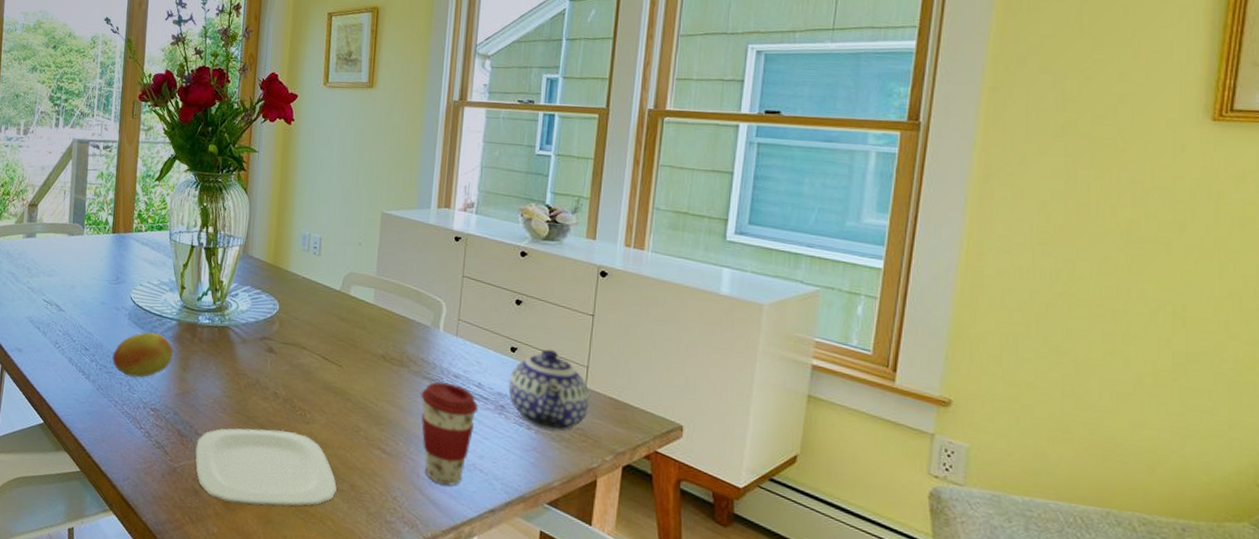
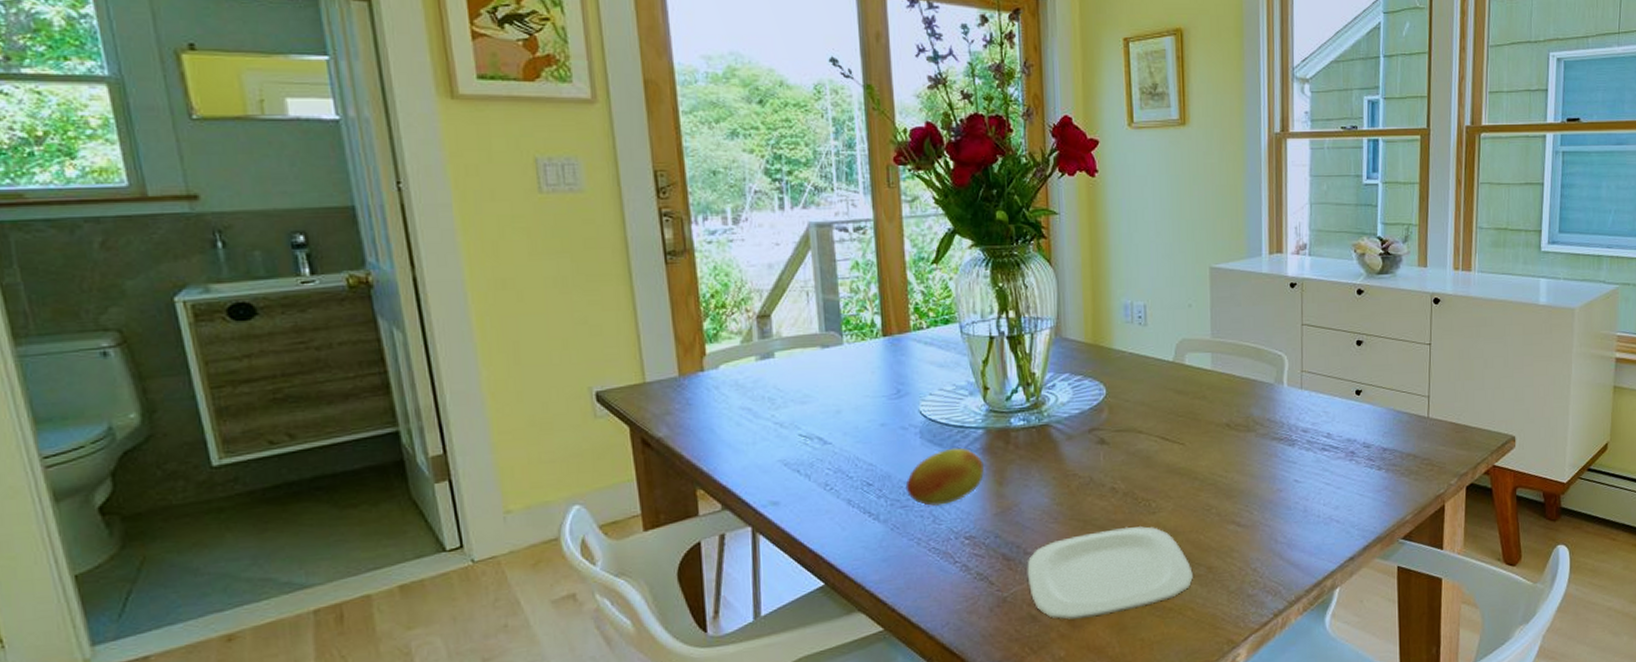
coffee cup: present [421,382,479,487] -> none [1271,439,1330,544]
teapot: present [508,349,590,432] -> none [1356,385,1433,466]

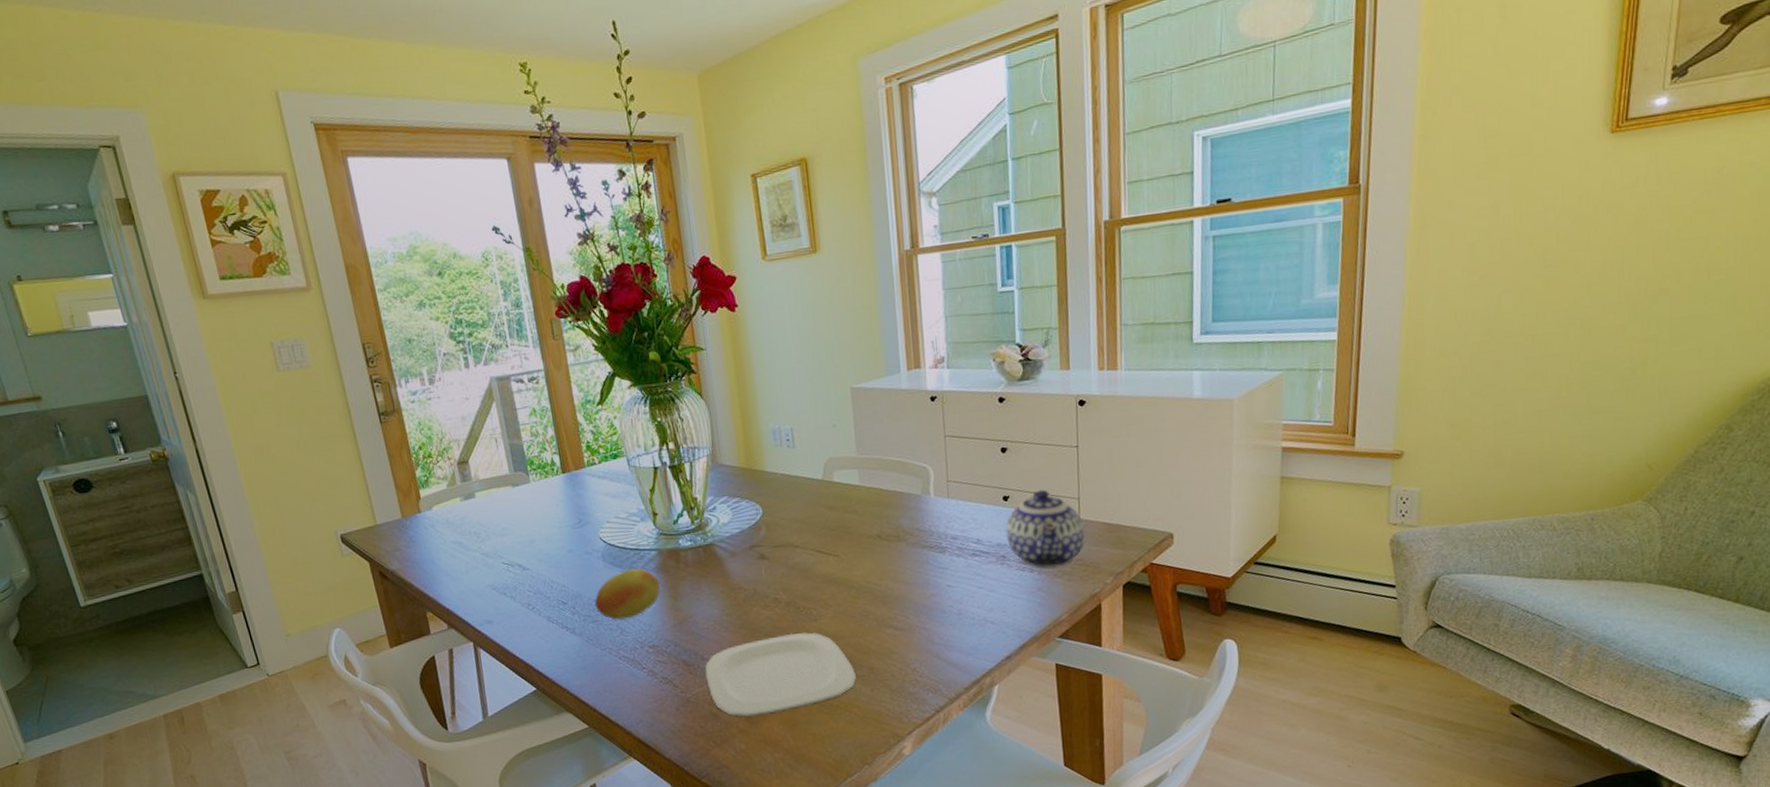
teapot: none [1356,385,1433,466] -> present [1006,489,1085,568]

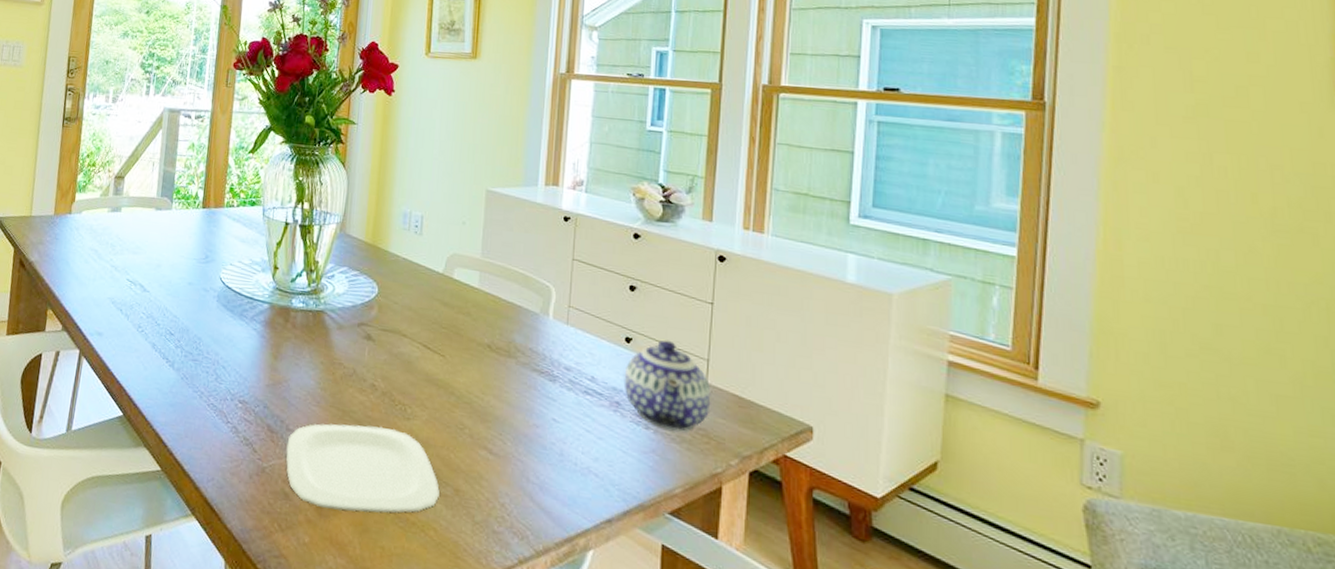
fruit: present [594,568,661,620] -> none [198,315,265,366]

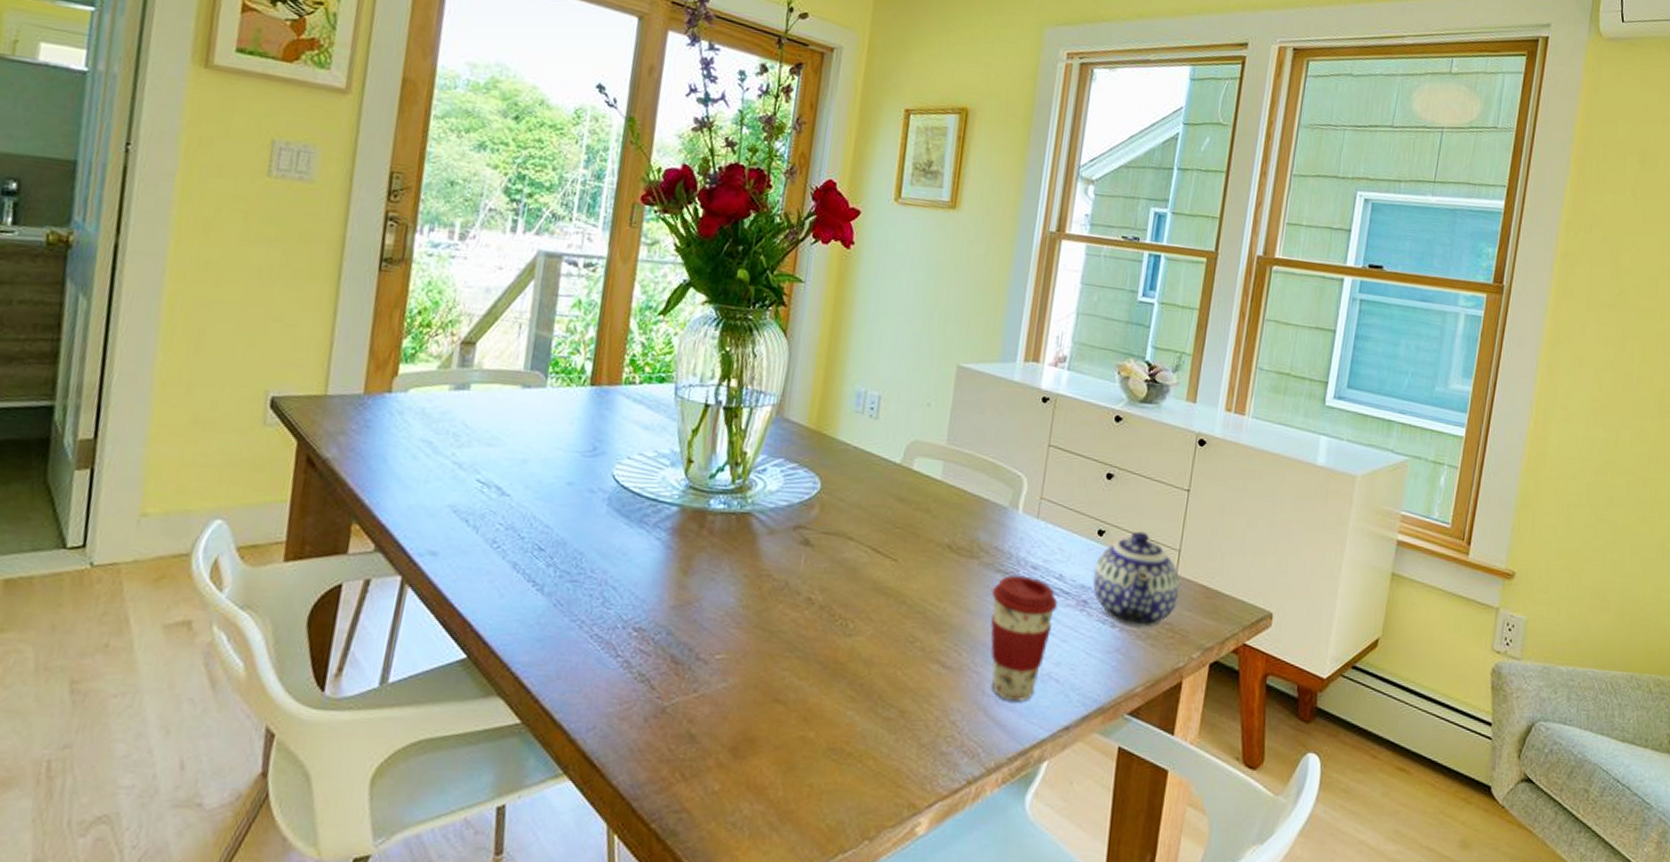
plate: present [286,423,440,514] -> none [694,646,882,750]
coffee cup: none [530,375,592,493] -> present [990,575,1058,703]

